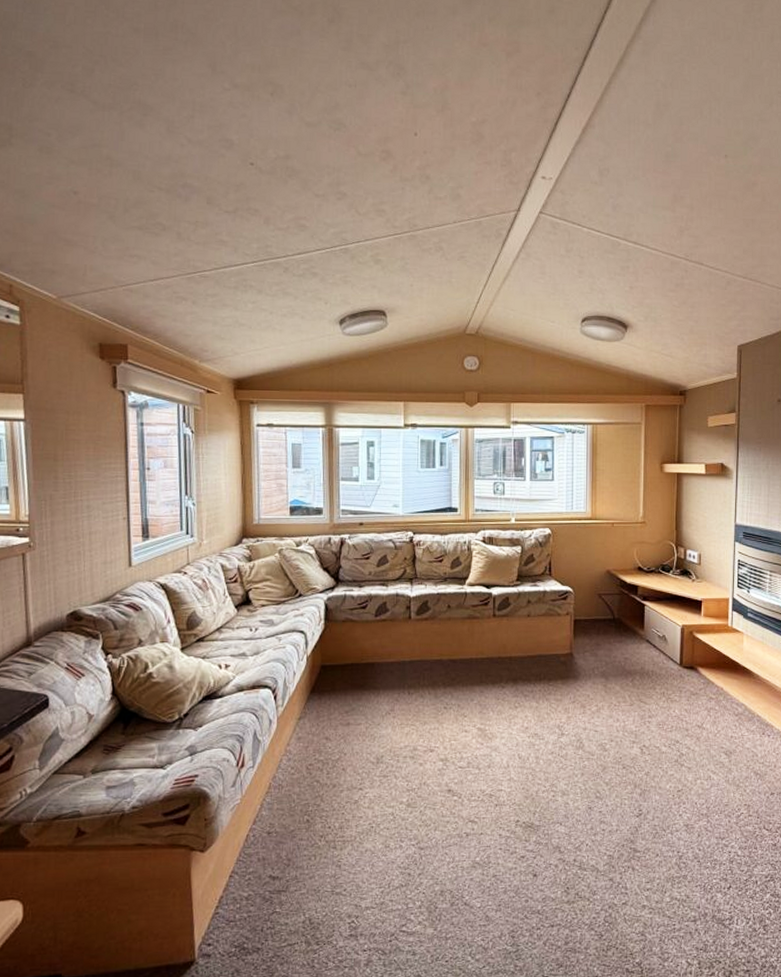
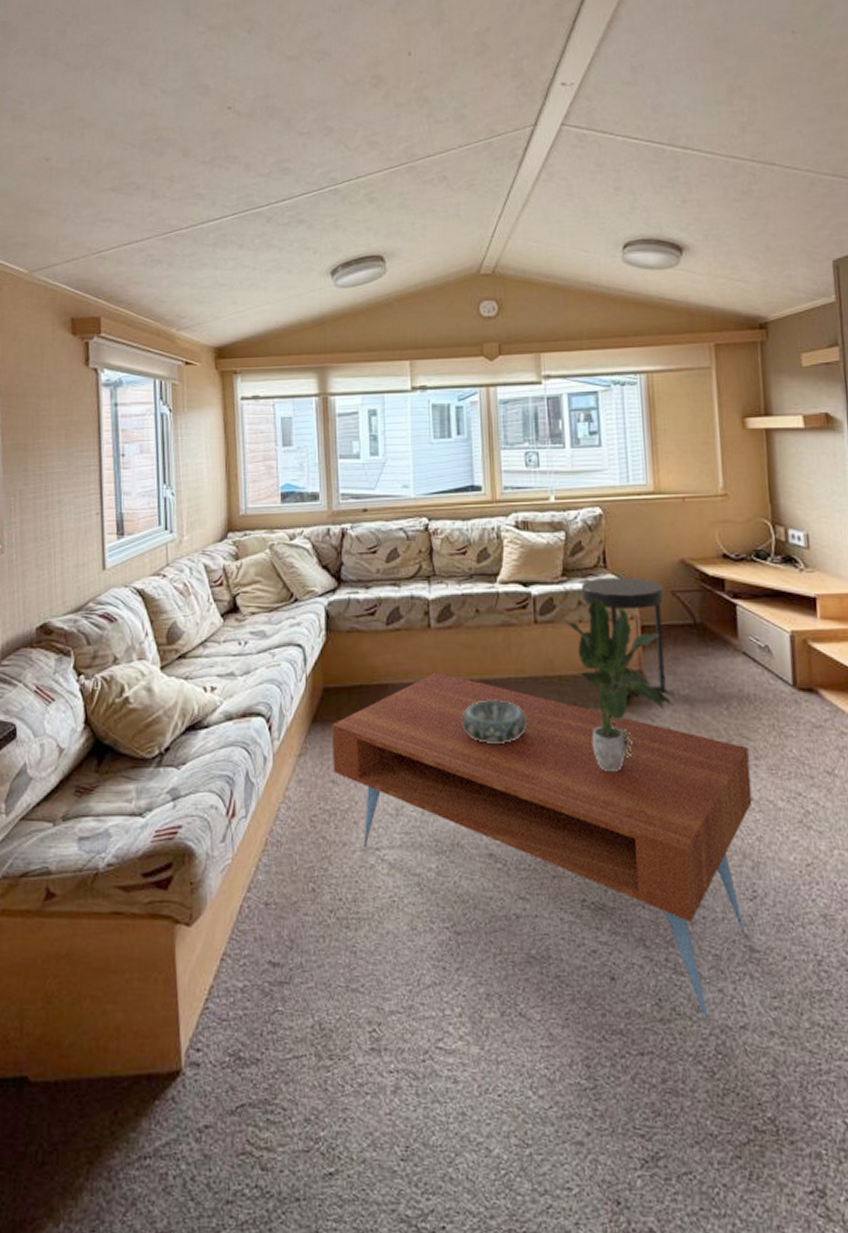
coffee table: none [326,653,644,902] -> present [331,672,752,1022]
decorative bowl: none [432,676,483,708] -> present [461,701,527,743]
potted plant: none [512,599,594,728] -> present [559,599,674,773]
side table: none [530,582,592,673] -> present [581,577,666,698]

